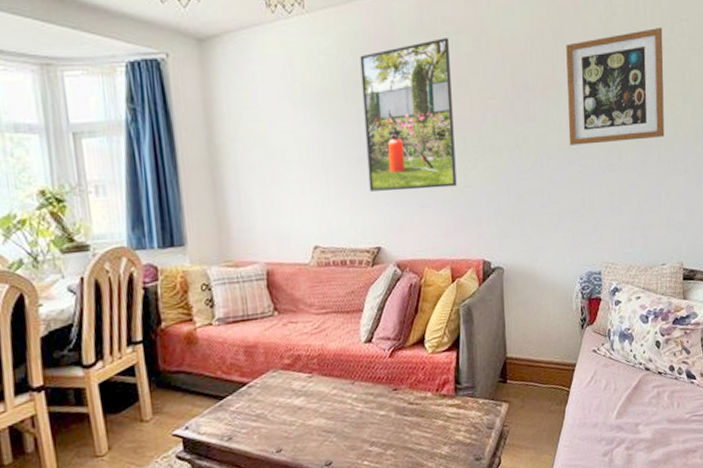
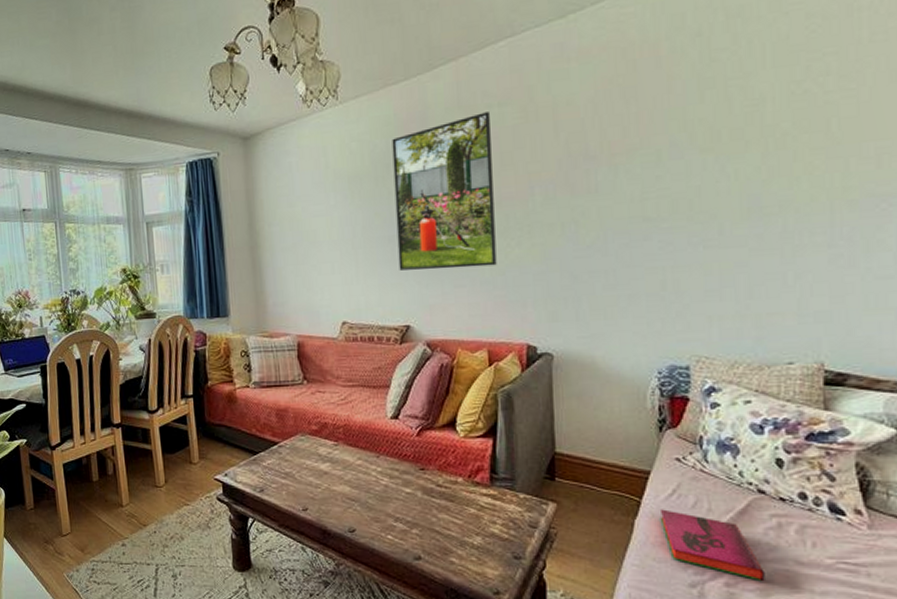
wall art: present [566,27,665,146] -> none [642,67,794,219]
hardback book: none [582,394,650,441] -> present [659,509,765,582]

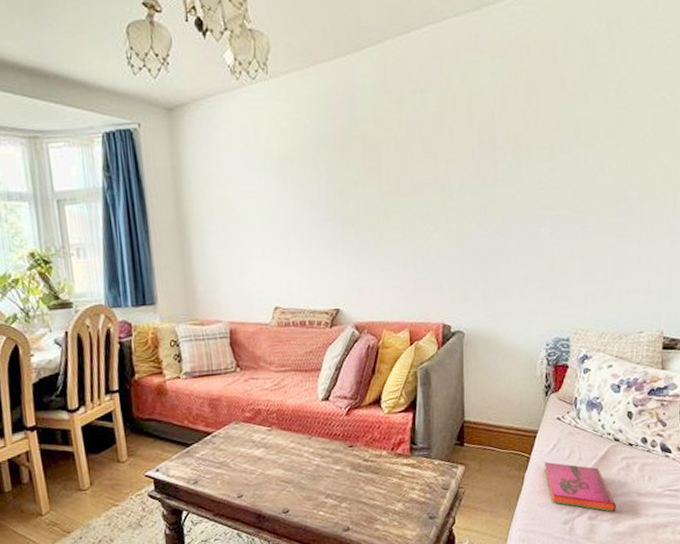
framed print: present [392,112,497,270] -> none [322,98,418,254]

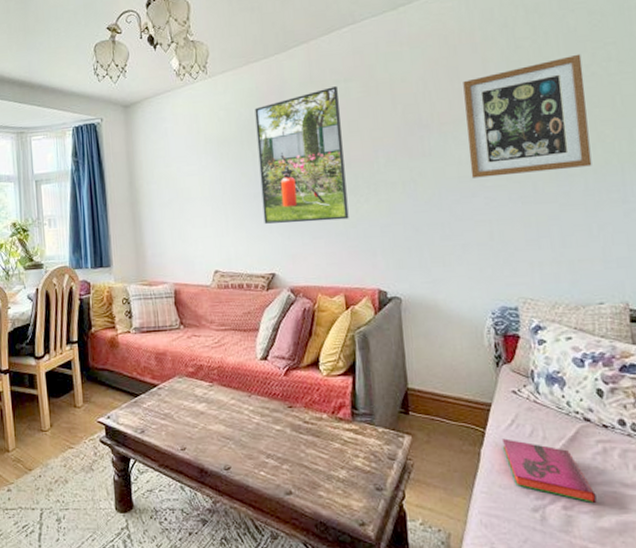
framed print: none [322,98,418,254] -> present [255,86,349,224]
wall art: none [539,76,653,207] -> present [463,54,592,178]

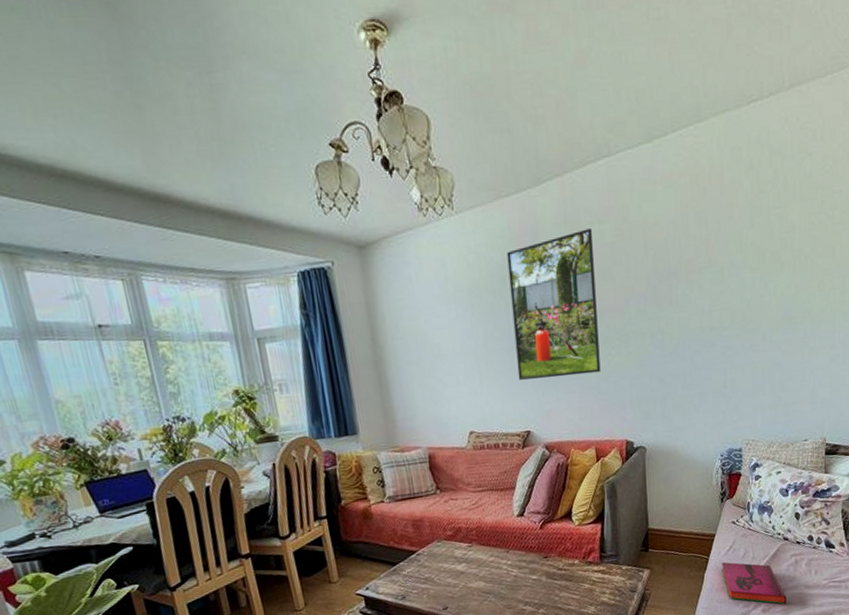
wall art: present [463,54,592,178] -> none [710,201,813,328]

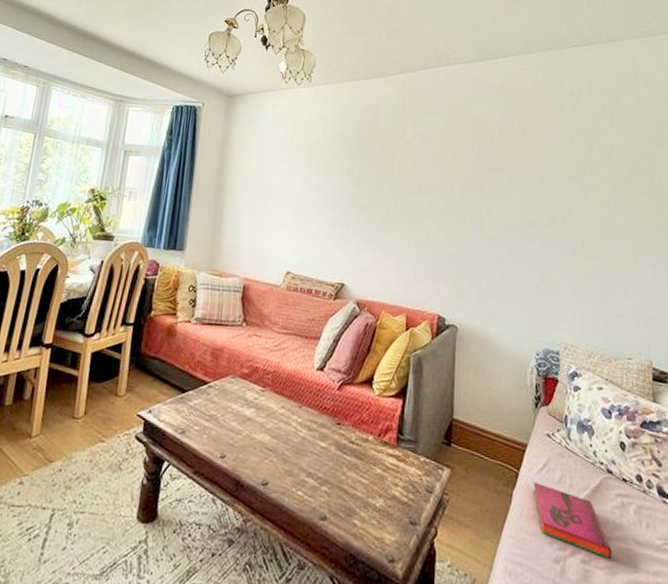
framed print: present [507,229,601,380] -> none [341,117,426,242]

